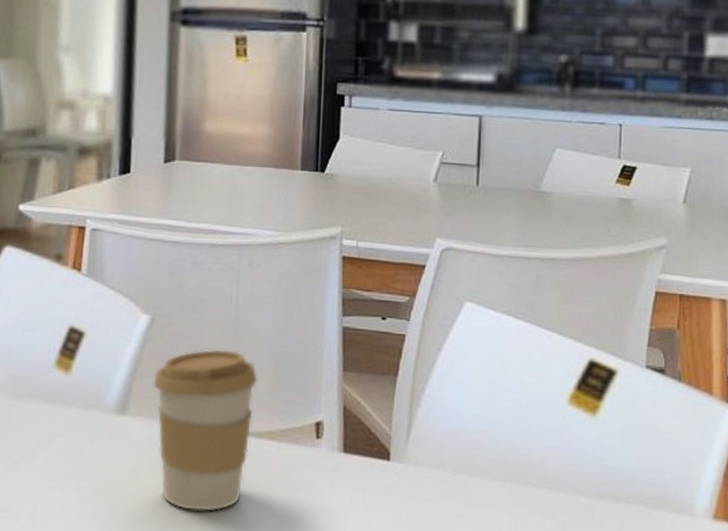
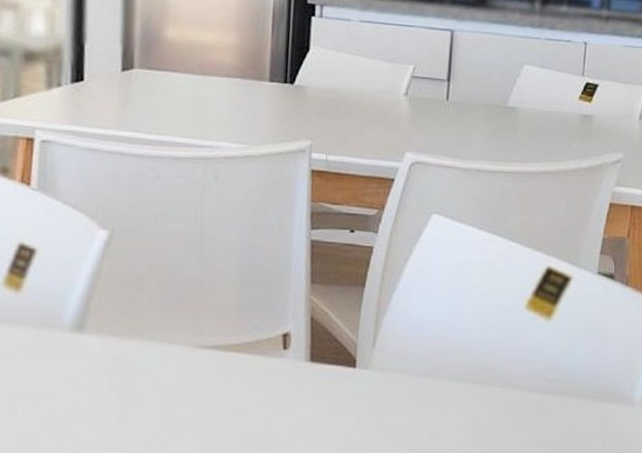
coffee cup: present [152,348,258,512] -> none [112,263,224,425]

